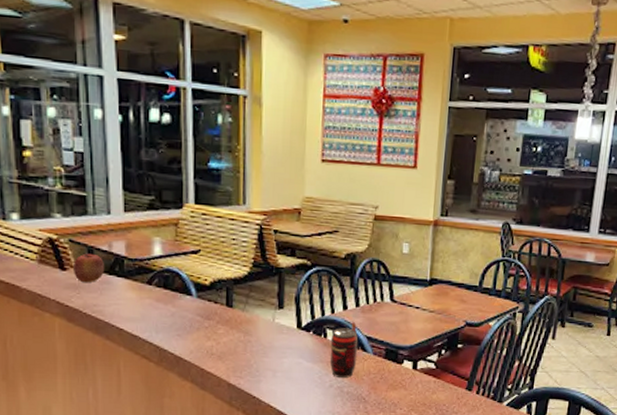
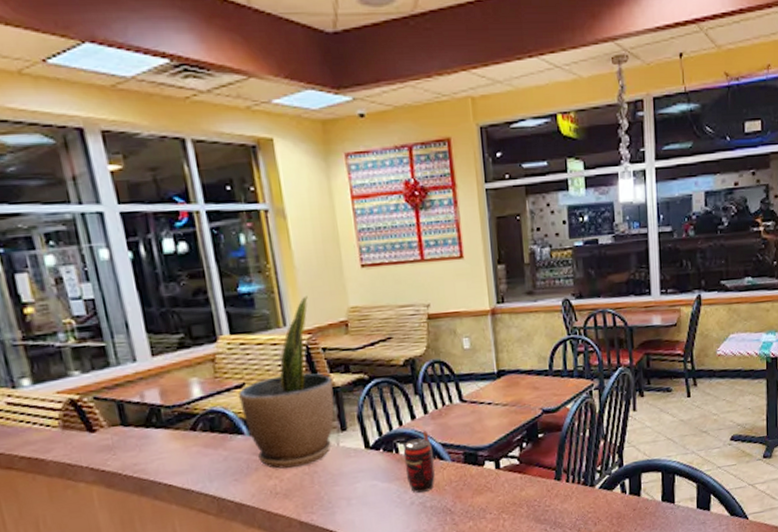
apple: present [74,253,105,283] -> none [103,408,141,442]
potted plant: none [193,180,278,334] -> present [238,295,334,469]

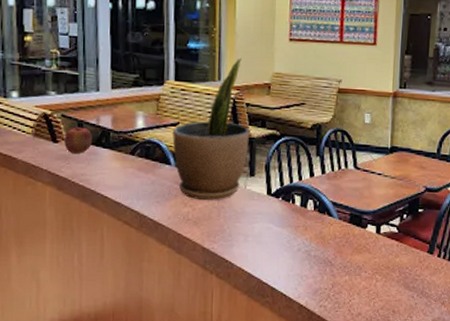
apple: none [103,408,141,442] -> present [65,127,93,154]
beverage can: present [403,430,435,493] -> none [298,187,324,242]

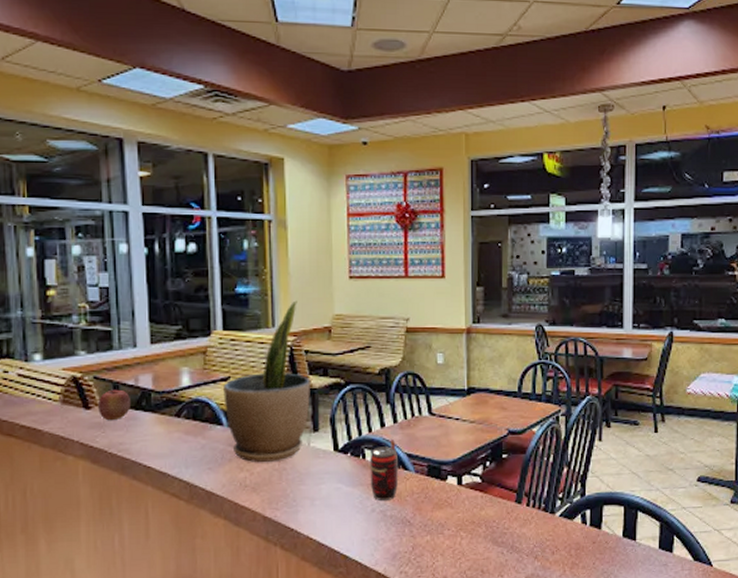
beverage can: none [298,187,324,242] -> present [370,438,399,500]

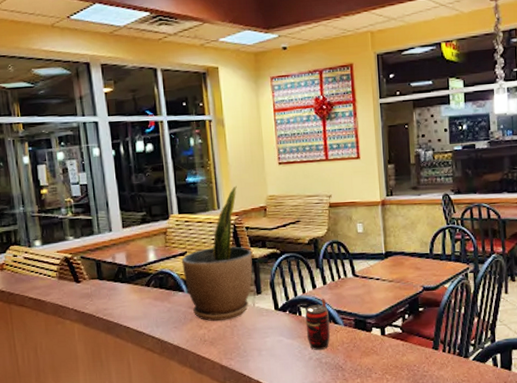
apple: present [98,389,132,421] -> none [86,266,111,292]

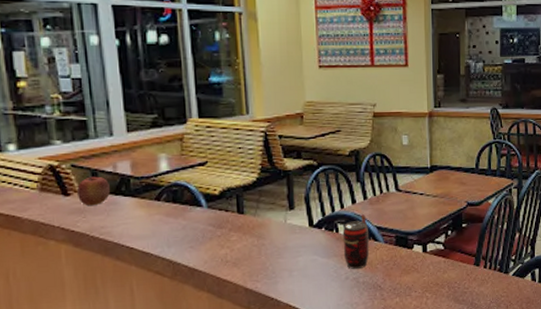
apple: none [86,266,111,292] -> present [77,176,111,206]
potted plant: present [182,186,253,321] -> none [201,89,285,240]

